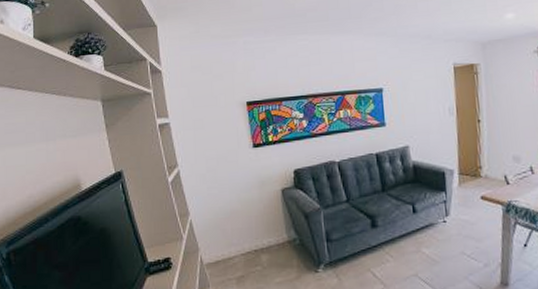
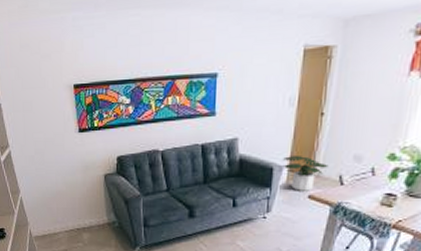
potted plant: none [452,159,493,193] -> present [283,156,329,191]

